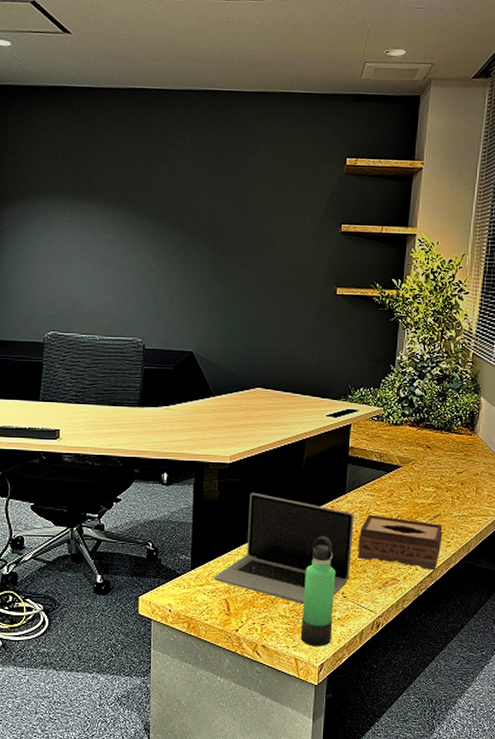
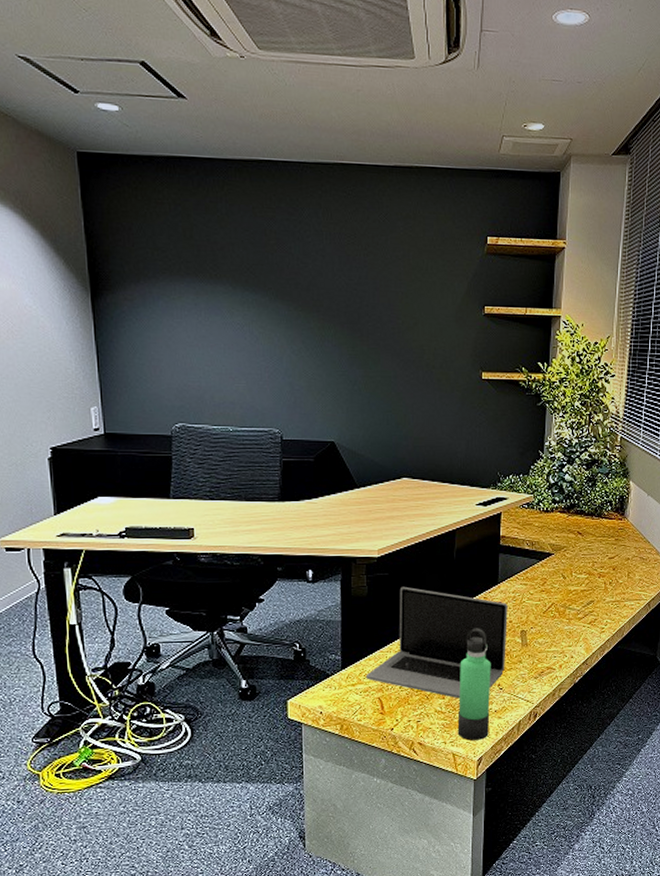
tissue box: present [358,514,443,571] -> none [513,604,597,658]

